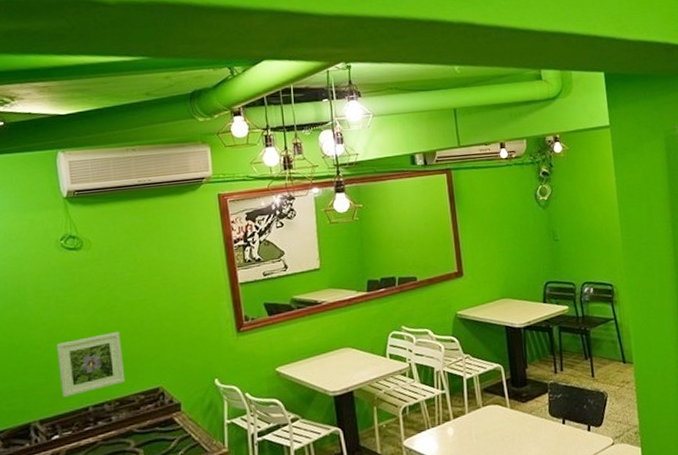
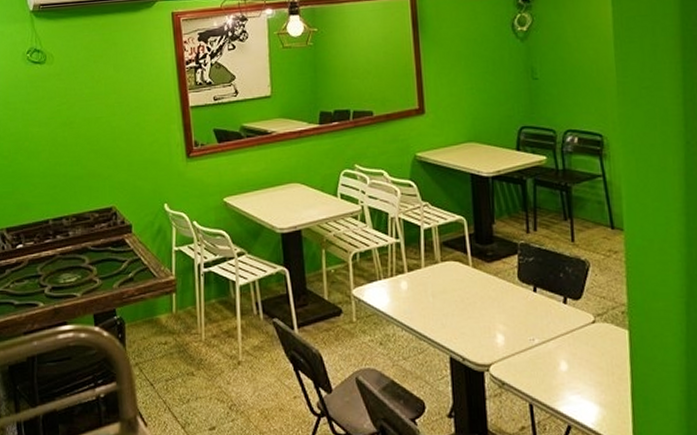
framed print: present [56,332,126,398] -> none [22,148,82,209]

